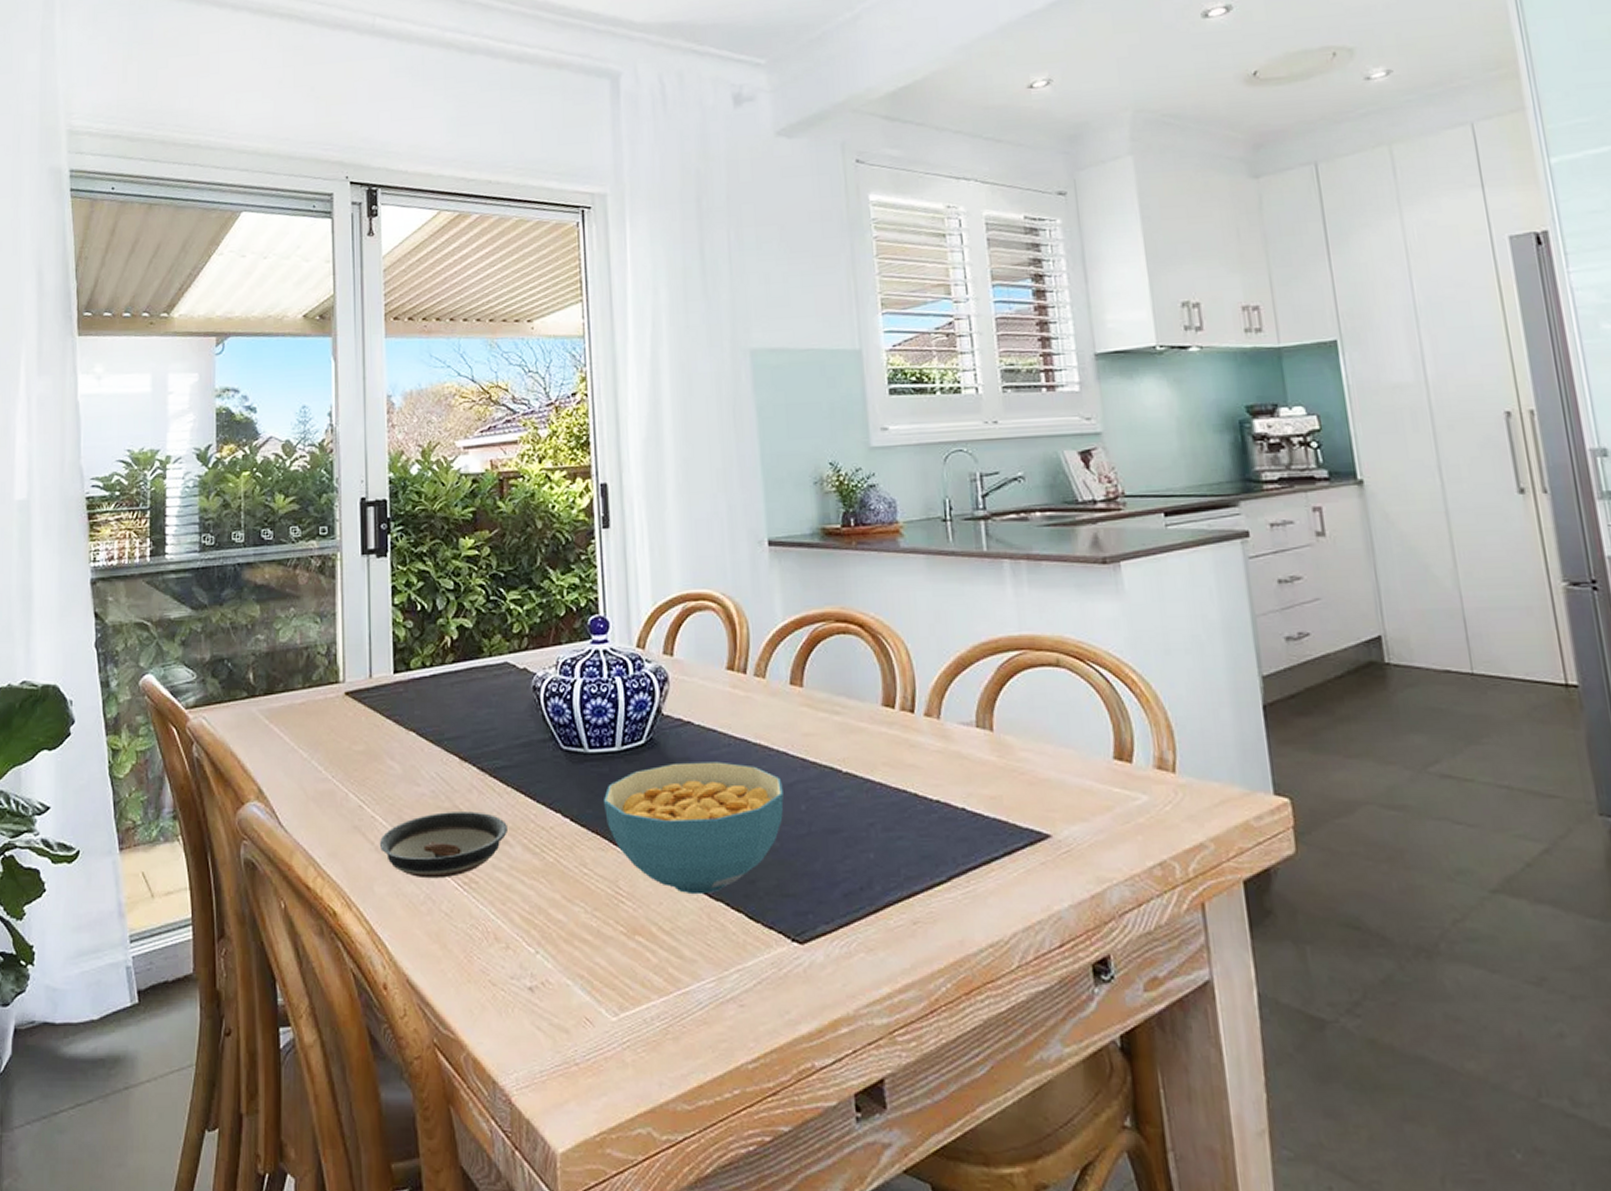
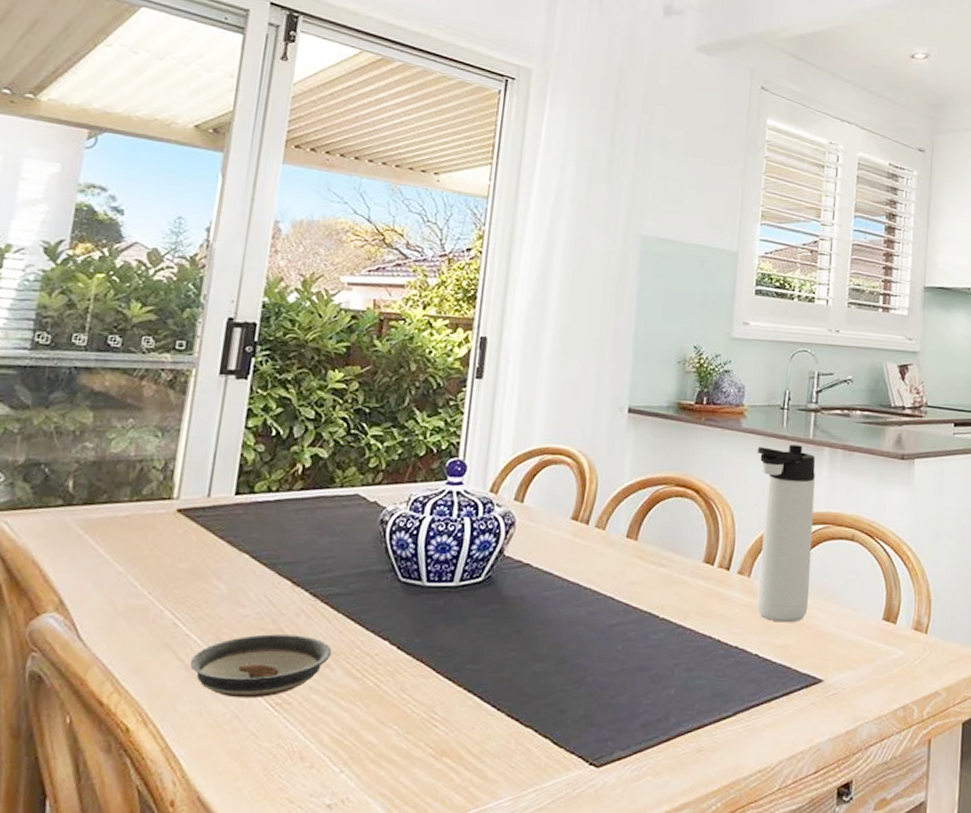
cereal bowl: present [603,761,784,895] -> none [432,600,605,721]
thermos bottle: none [922,560,1017,770] -> present [757,444,816,623]

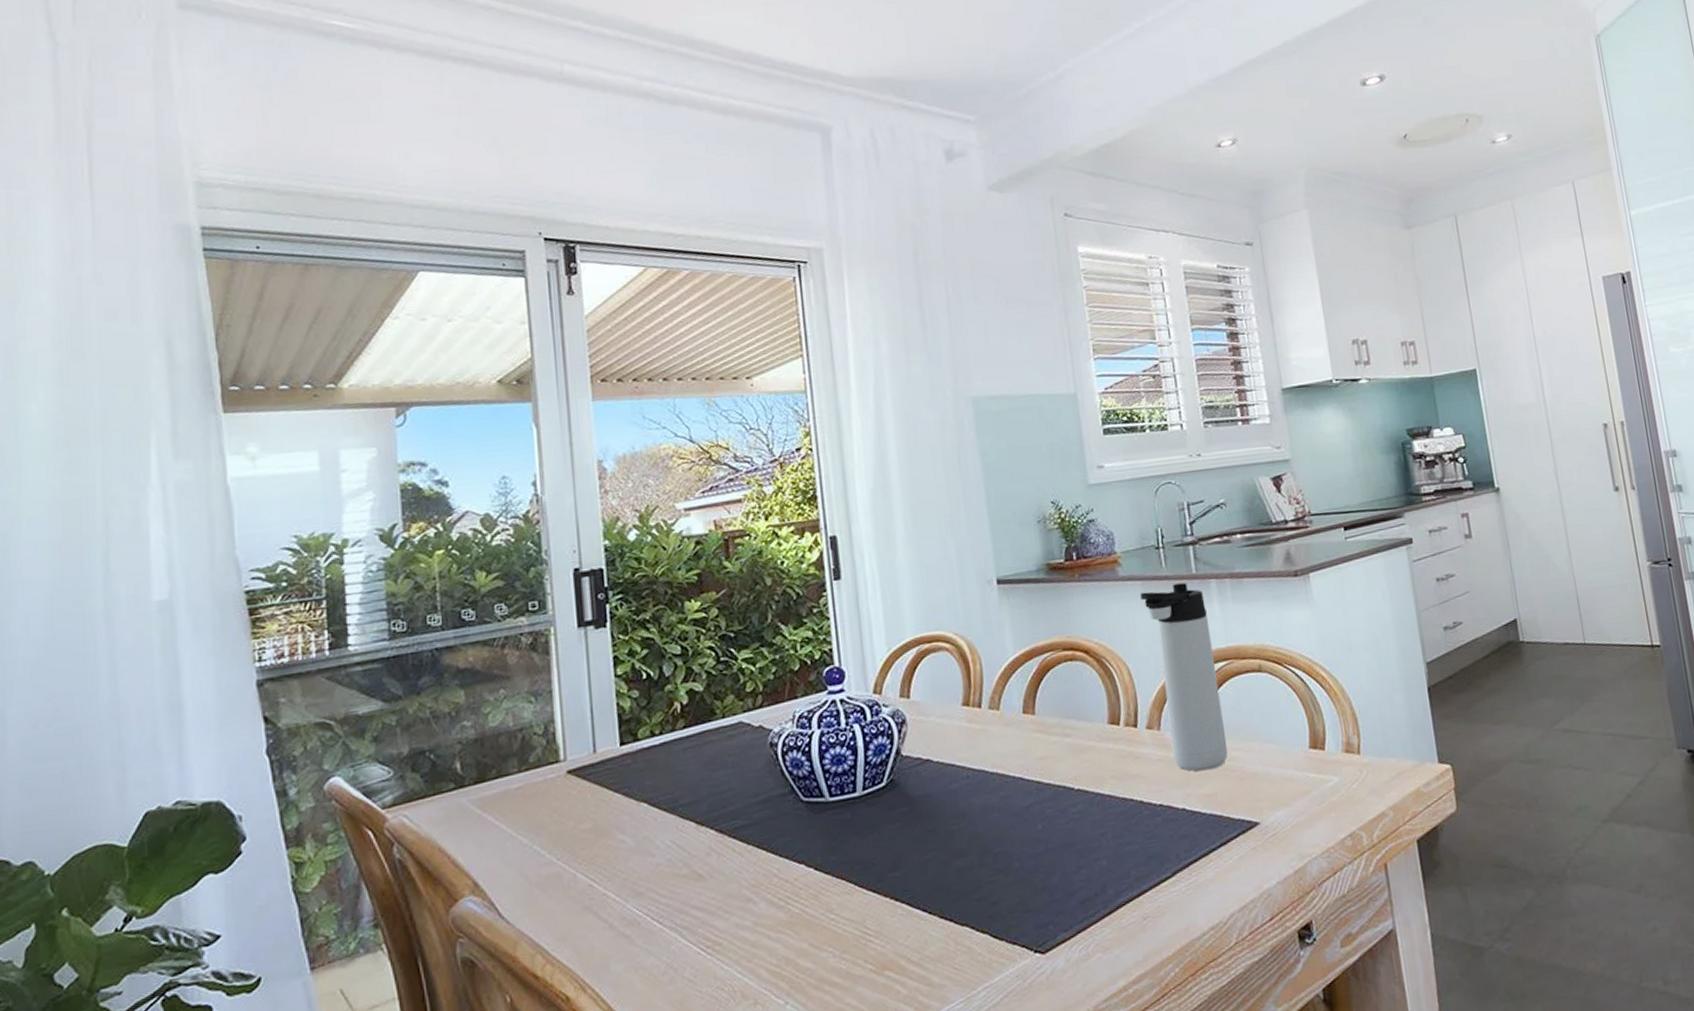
saucer: present [189,634,332,699] -> none [613,873,750,949]

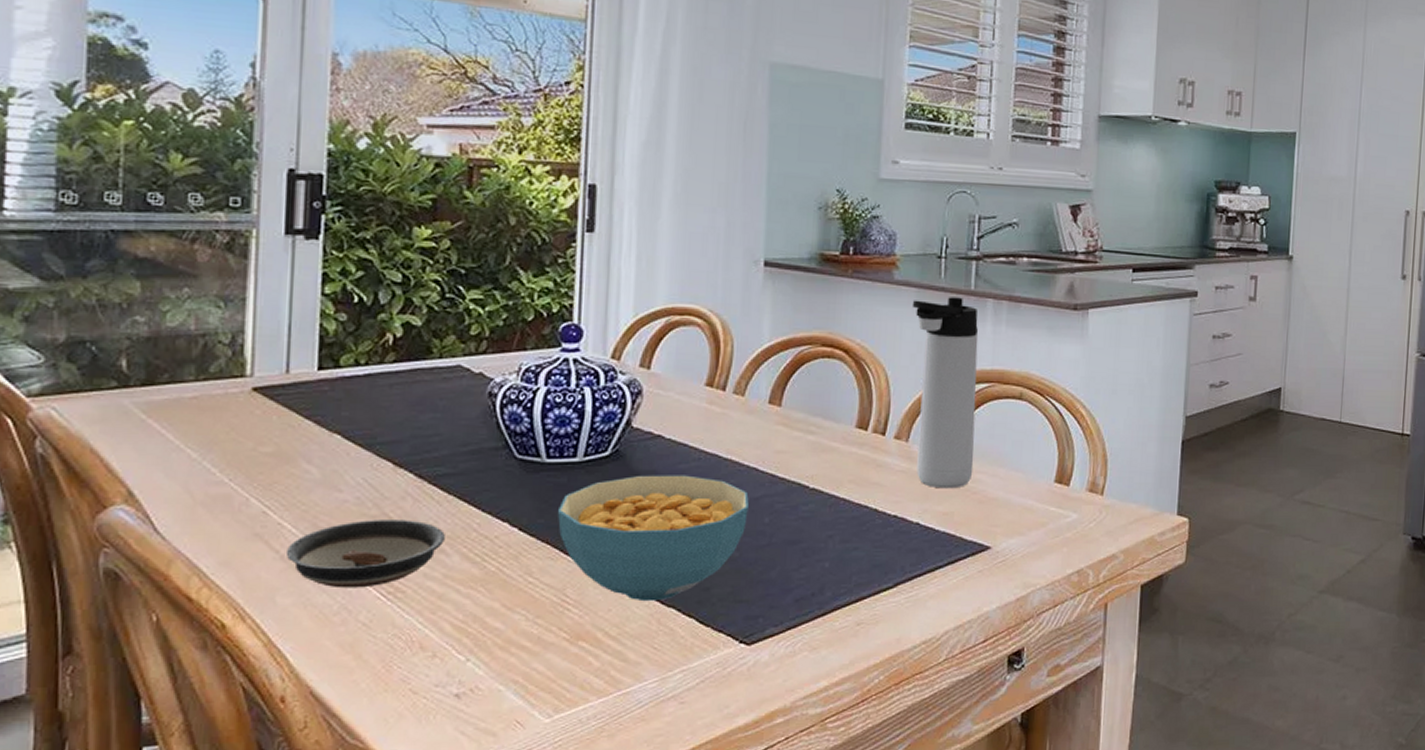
saucer: none [613,873,750,949] -> present [285,520,445,589]
cereal bowl: none [846,794,1022,924] -> present [557,475,749,602]

